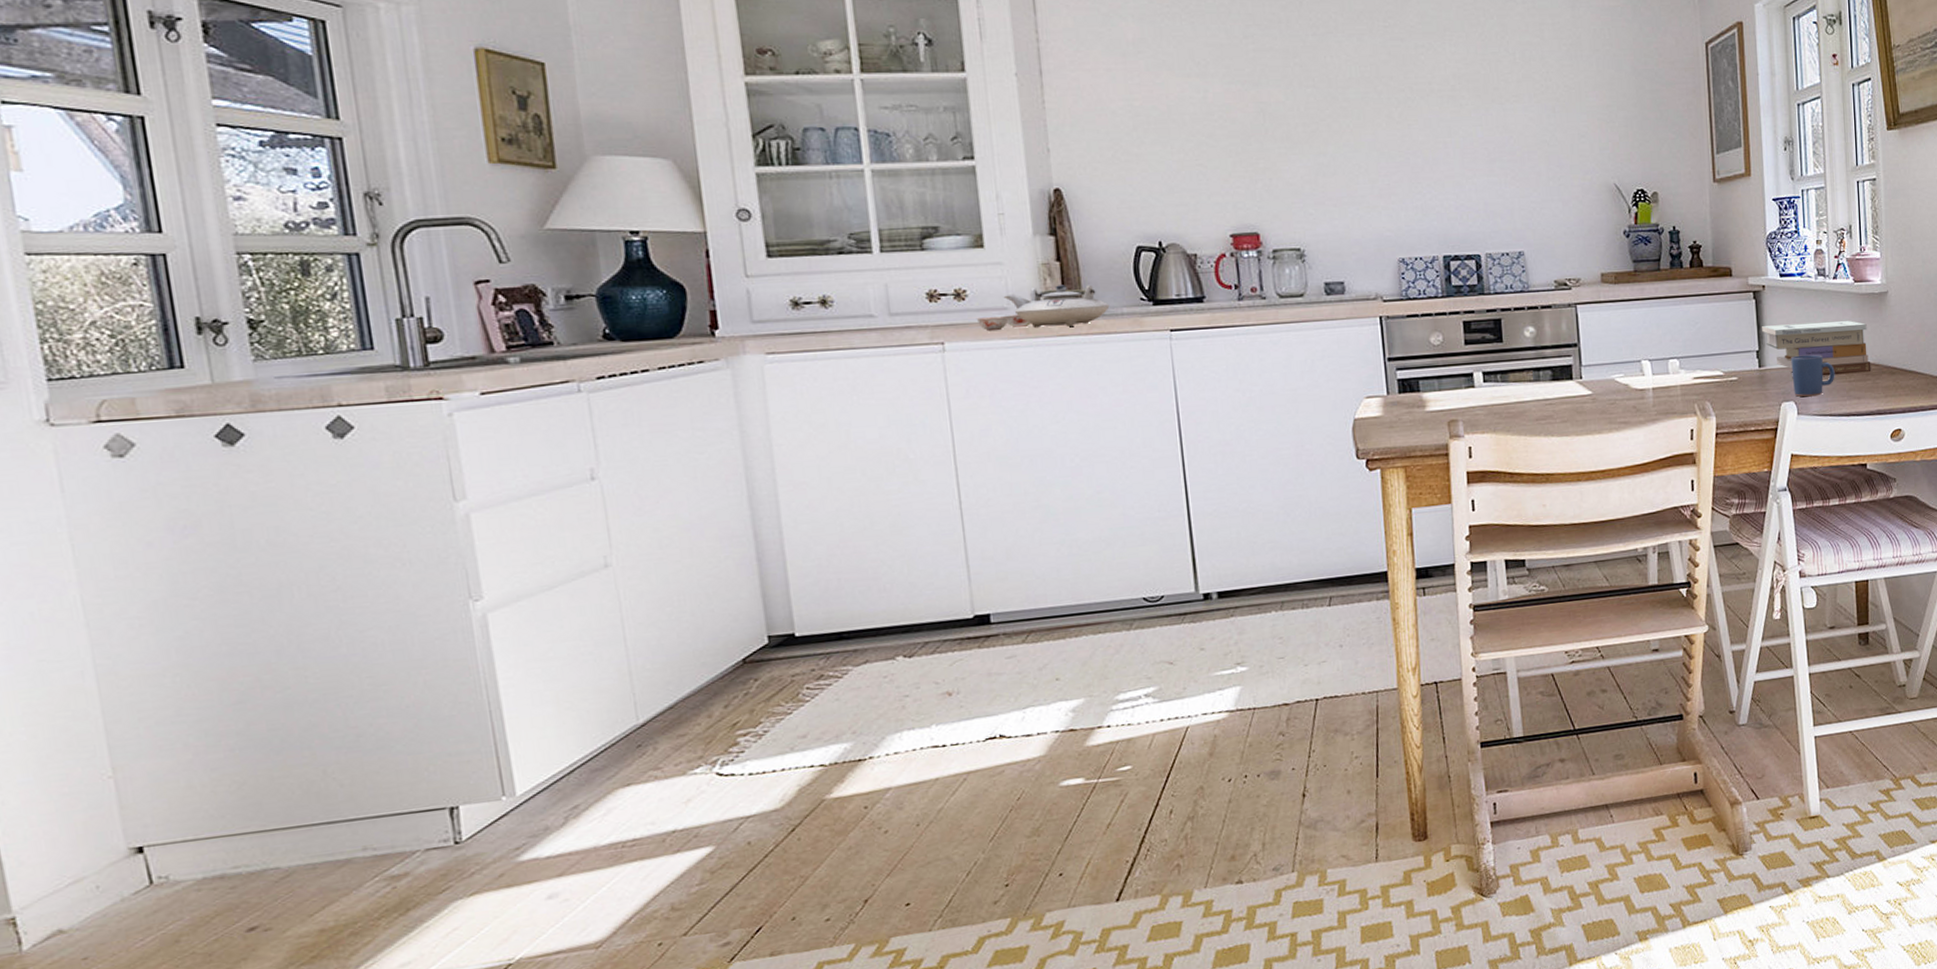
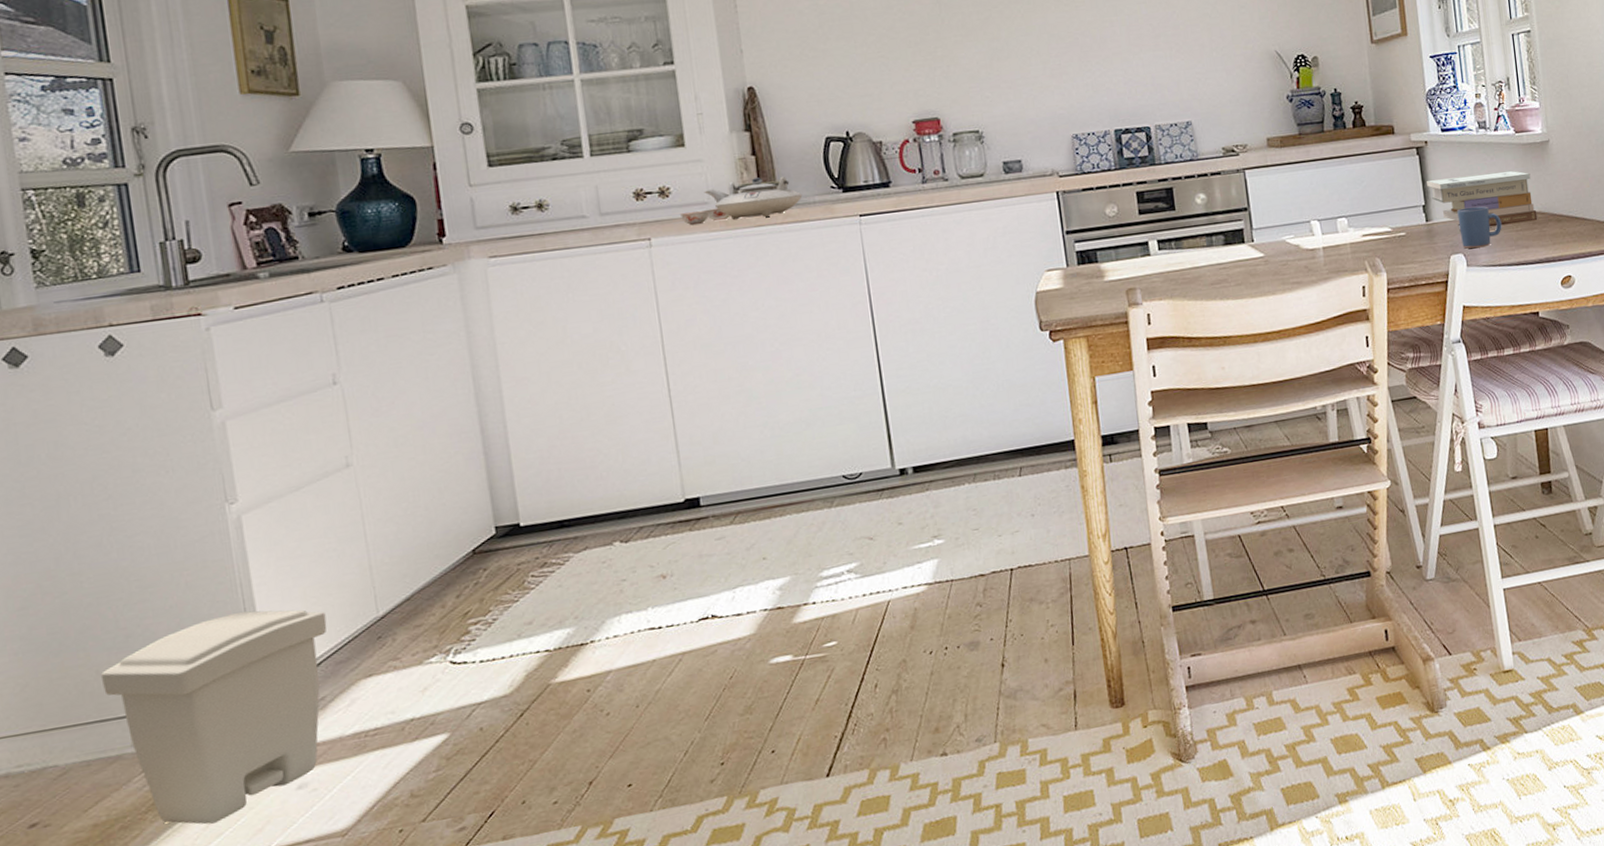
trash can: none [327,713,582,933] -> present [100,610,327,825]

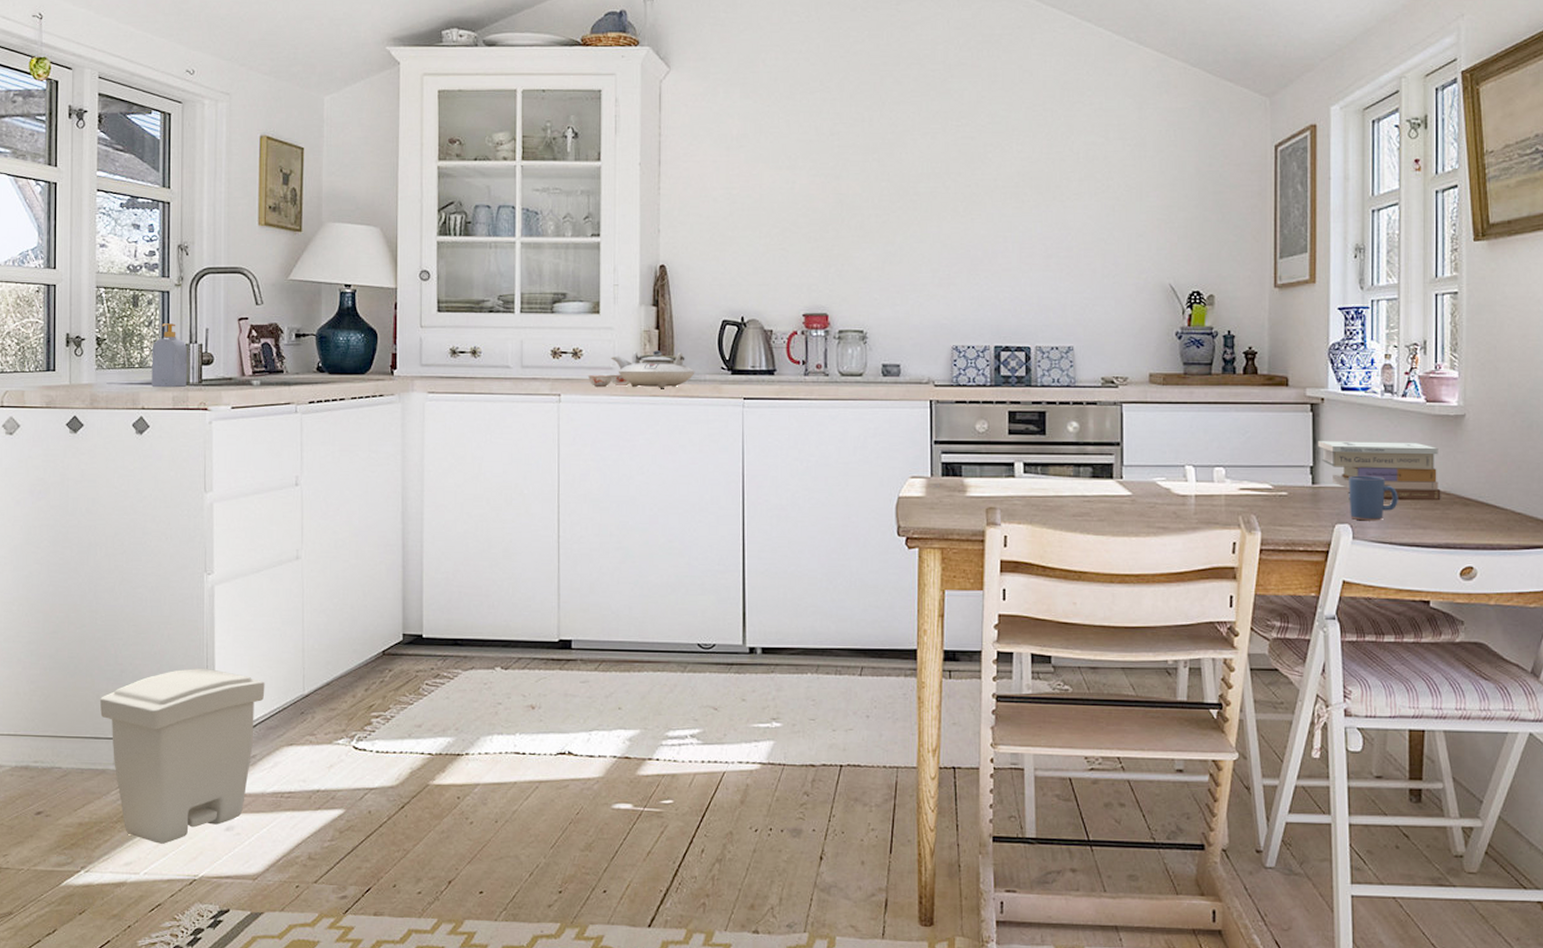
soap bottle: none [112,220,168,299] -> present [152,323,188,388]

